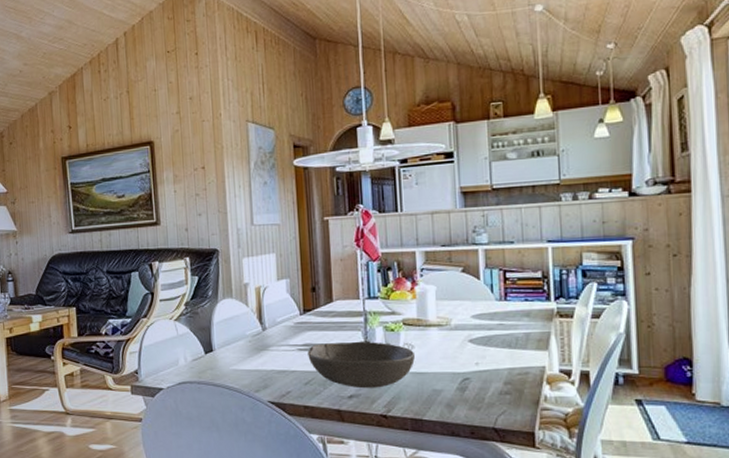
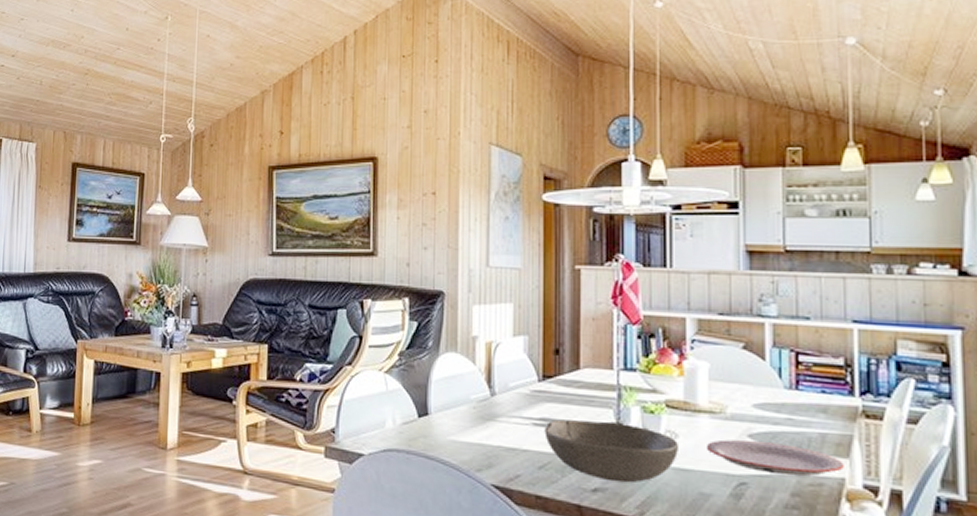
plate: none [436,344,544,369] -> present [706,439,844,477]

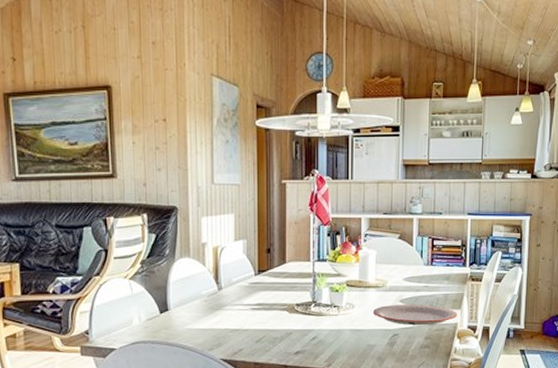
bowl: present [544,419,680,483] -> none [260,301,355,345]

